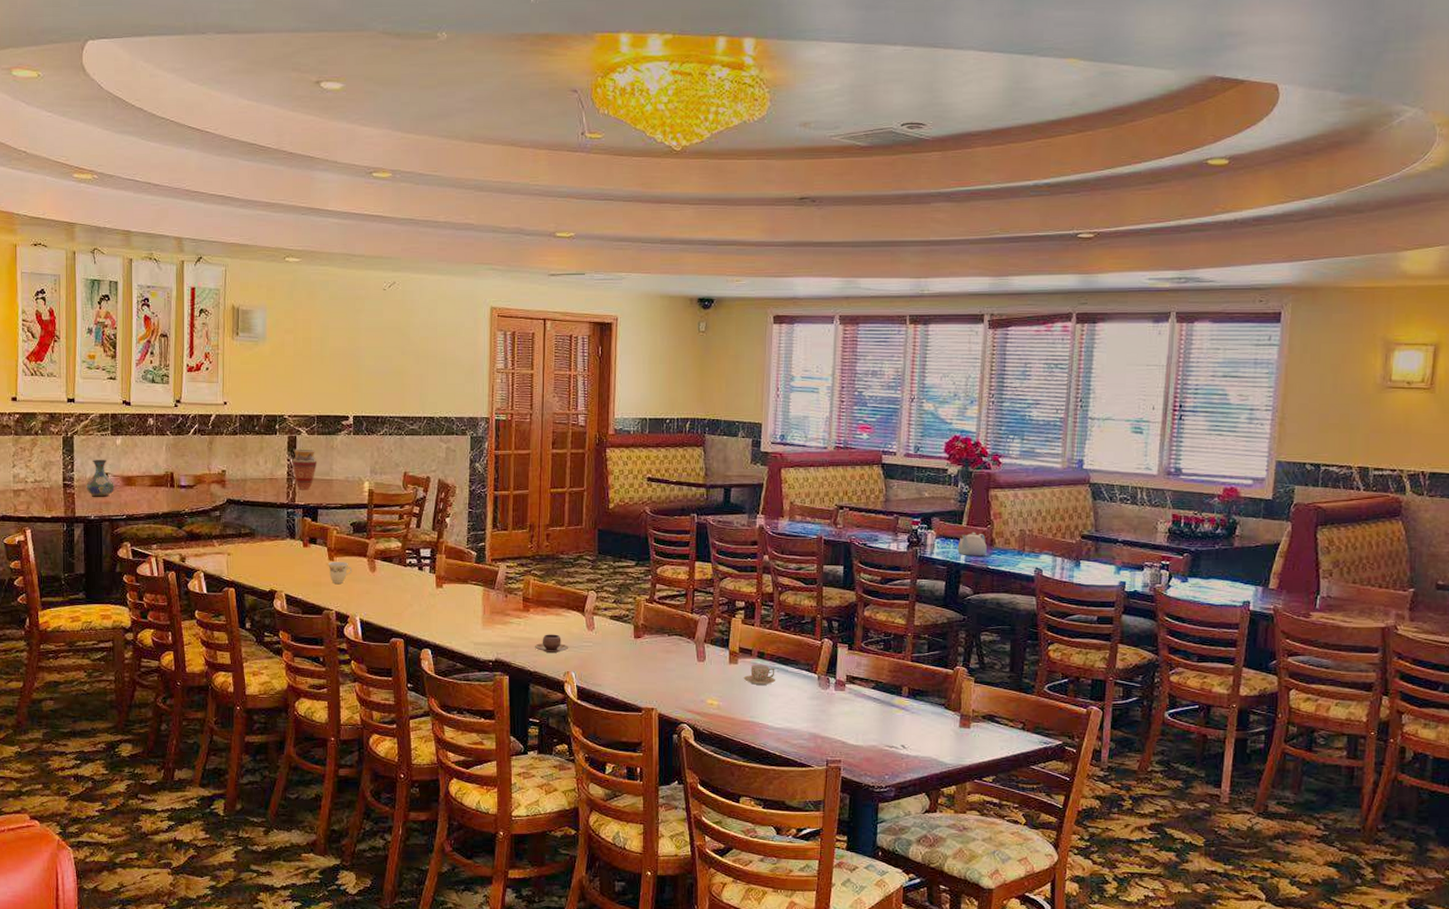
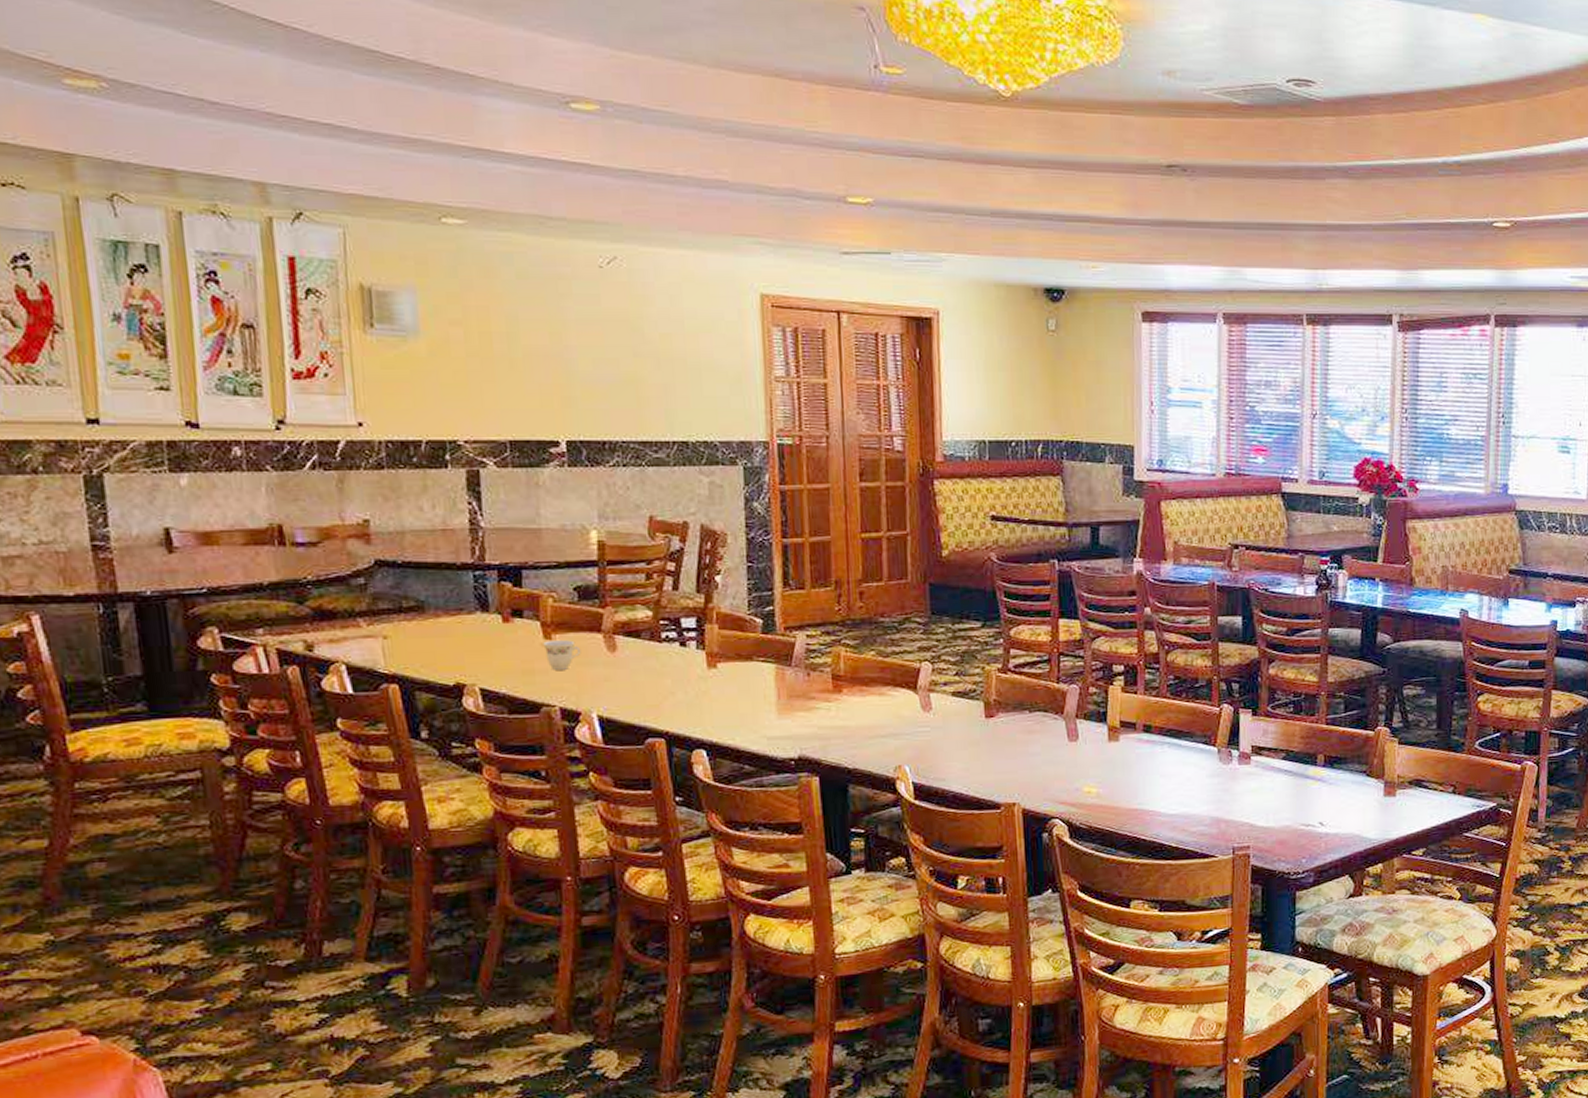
vase: present [86,460,114,498] -> none [133,509,183,565]
vase: present [292,449,317,490] -> none [475,487,516,544]
teacup: present [534,634,568,653] -> none [851,719,898,743]
teacup: present [743,665,775,686] -> none [1127,740,1166,766]
teapot: present [957,531,987,557] -> none [1373,570,1406,599]

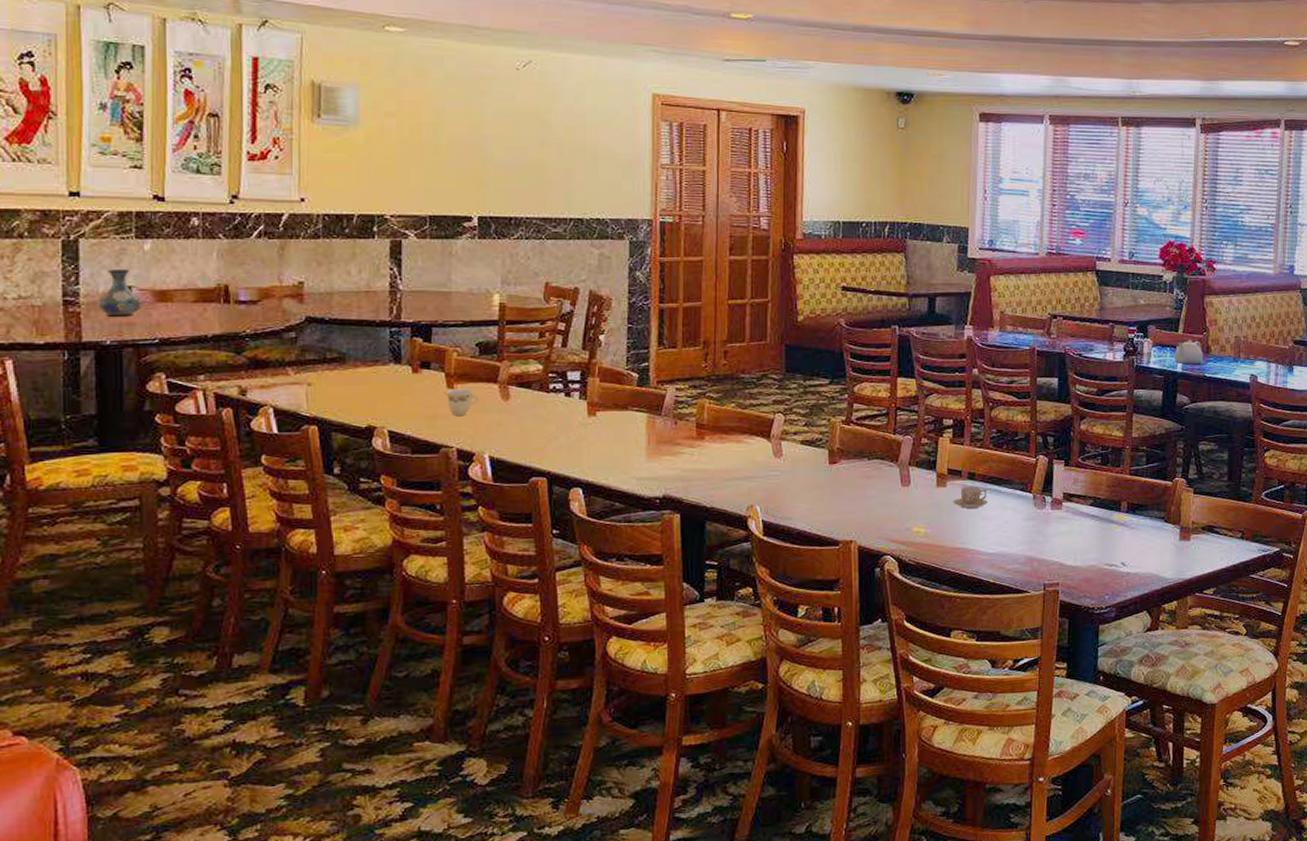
vase: none [133,509,183,565] -> present [98,270,141,318]
teacup: none [1127,740,1166,766] -> present [953,486,987,509]
teapot: none [1373,570,1406,599] -> present [1174,339,1203,365]

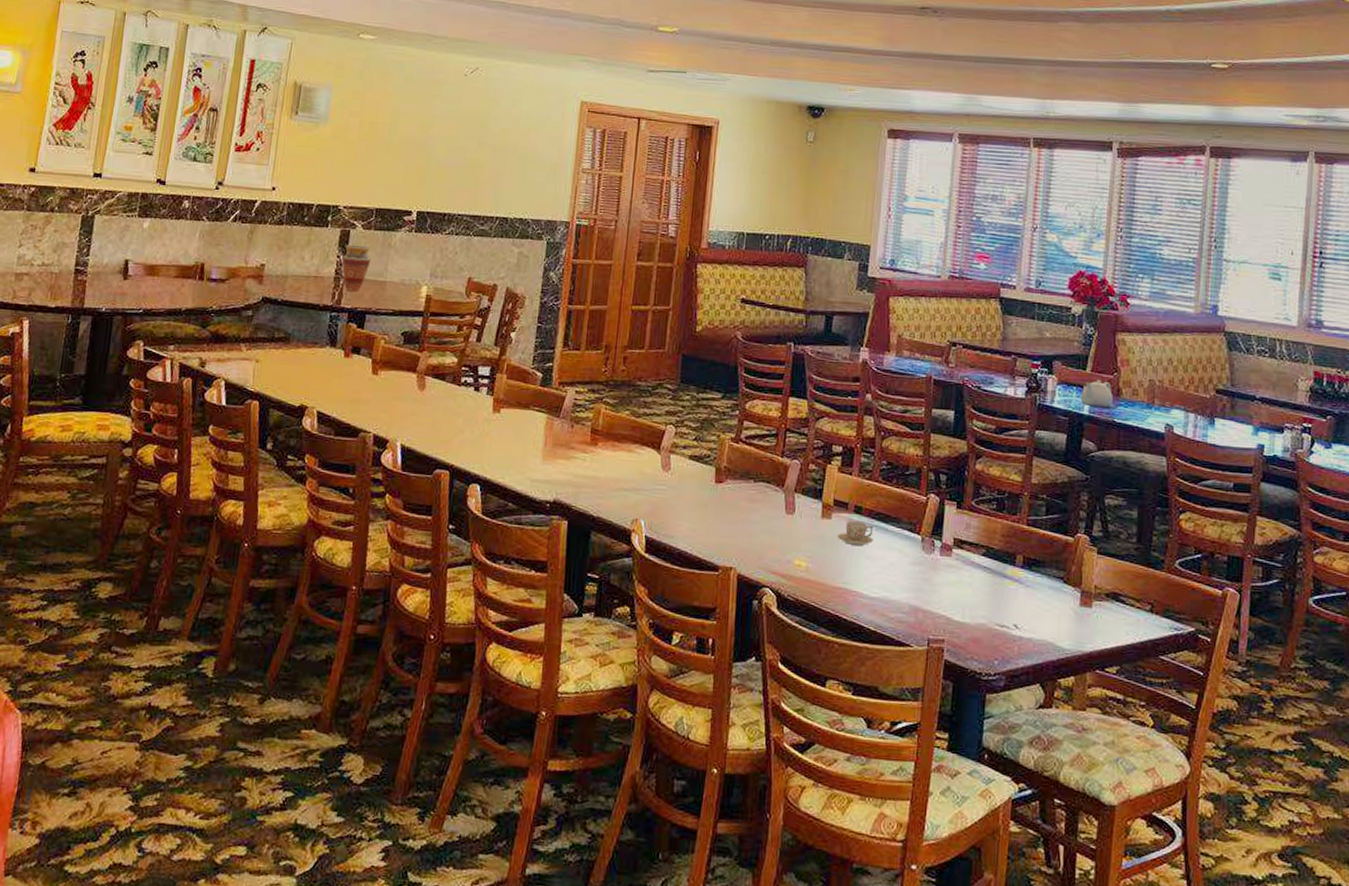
vase: present [98,270,141,318] -> none [101,244,134,288]
vase: none [396,255,431,304] -> present [341,244,371,292]
teacup: present [446,389,479,415] -> none [370,376,398,402]

